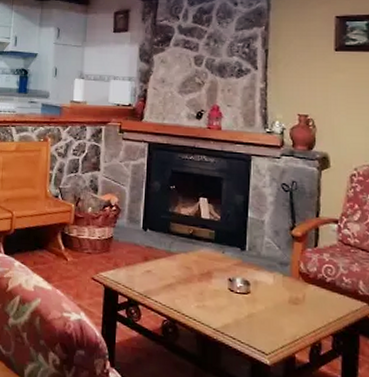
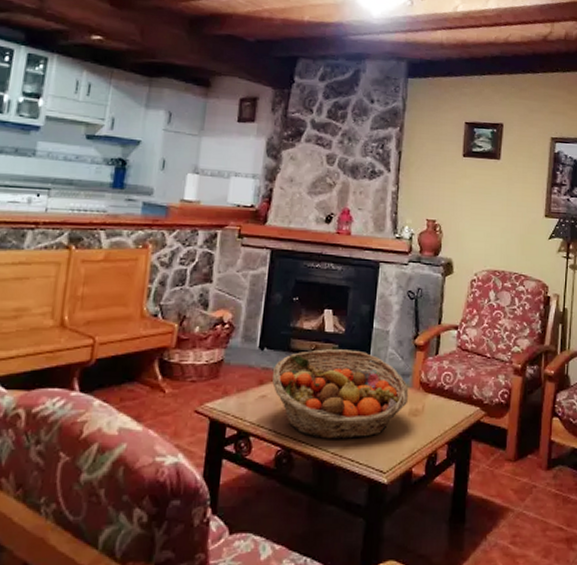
fruit basket: none [156,233,288,319] -> present [272,349,409,440]

